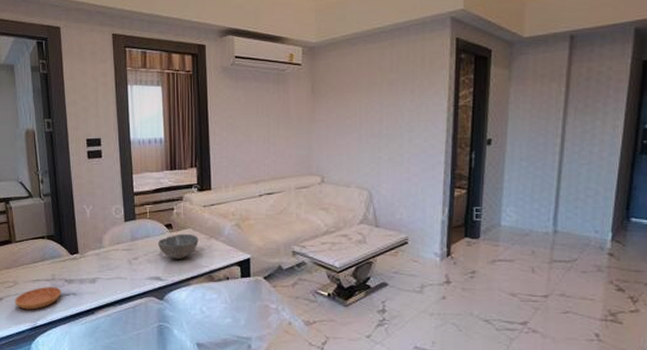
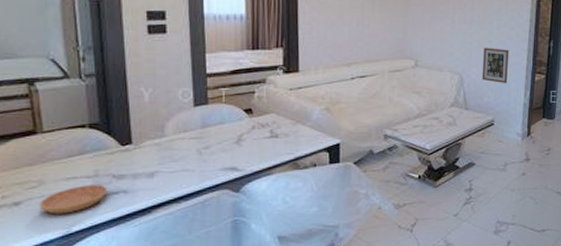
bowl: present [157,234,199,259] -> none [234,119,283,147]
picture frame: none [393,161,423,200] -> present [482,47,509,84]

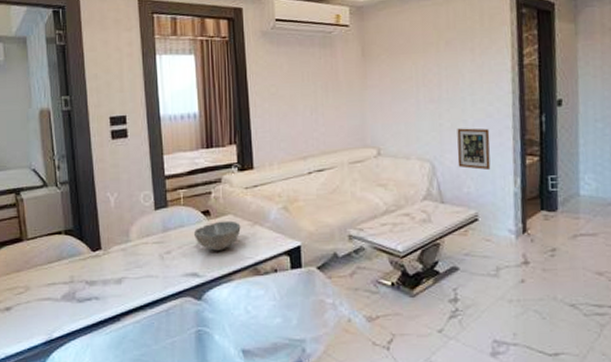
saucer: present [39,185,108,214] -> none [26,291,82,320]
bowl: none [234,119,283,147] -> present [193,220,241,251]

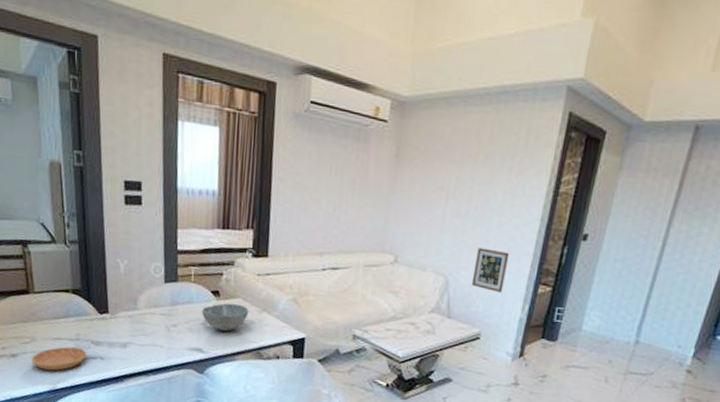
saucer: none [26,291,82,320] -> present [31,346,87,371]

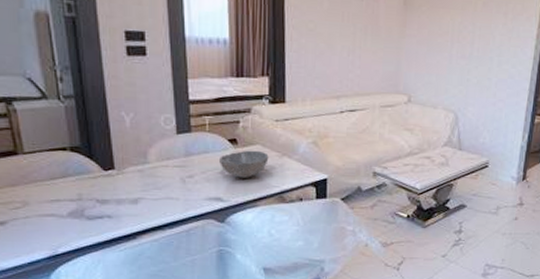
saucer: present [31,346,87,371] -> none [24,208,92,236]
picture frame: present [471,247,510,294] -> none [478,85,509,125]

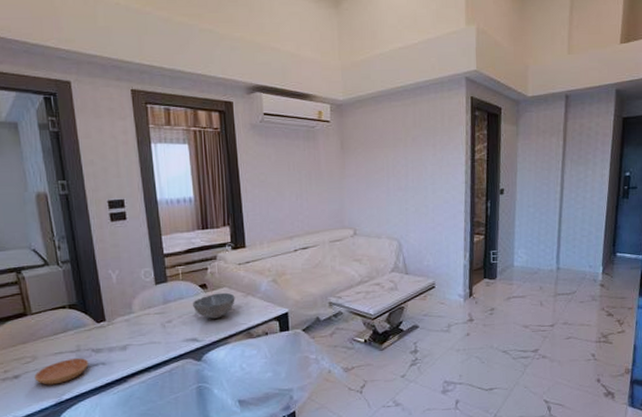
saucer: none [24,208,92,236] -> present [34,358,89,385]

